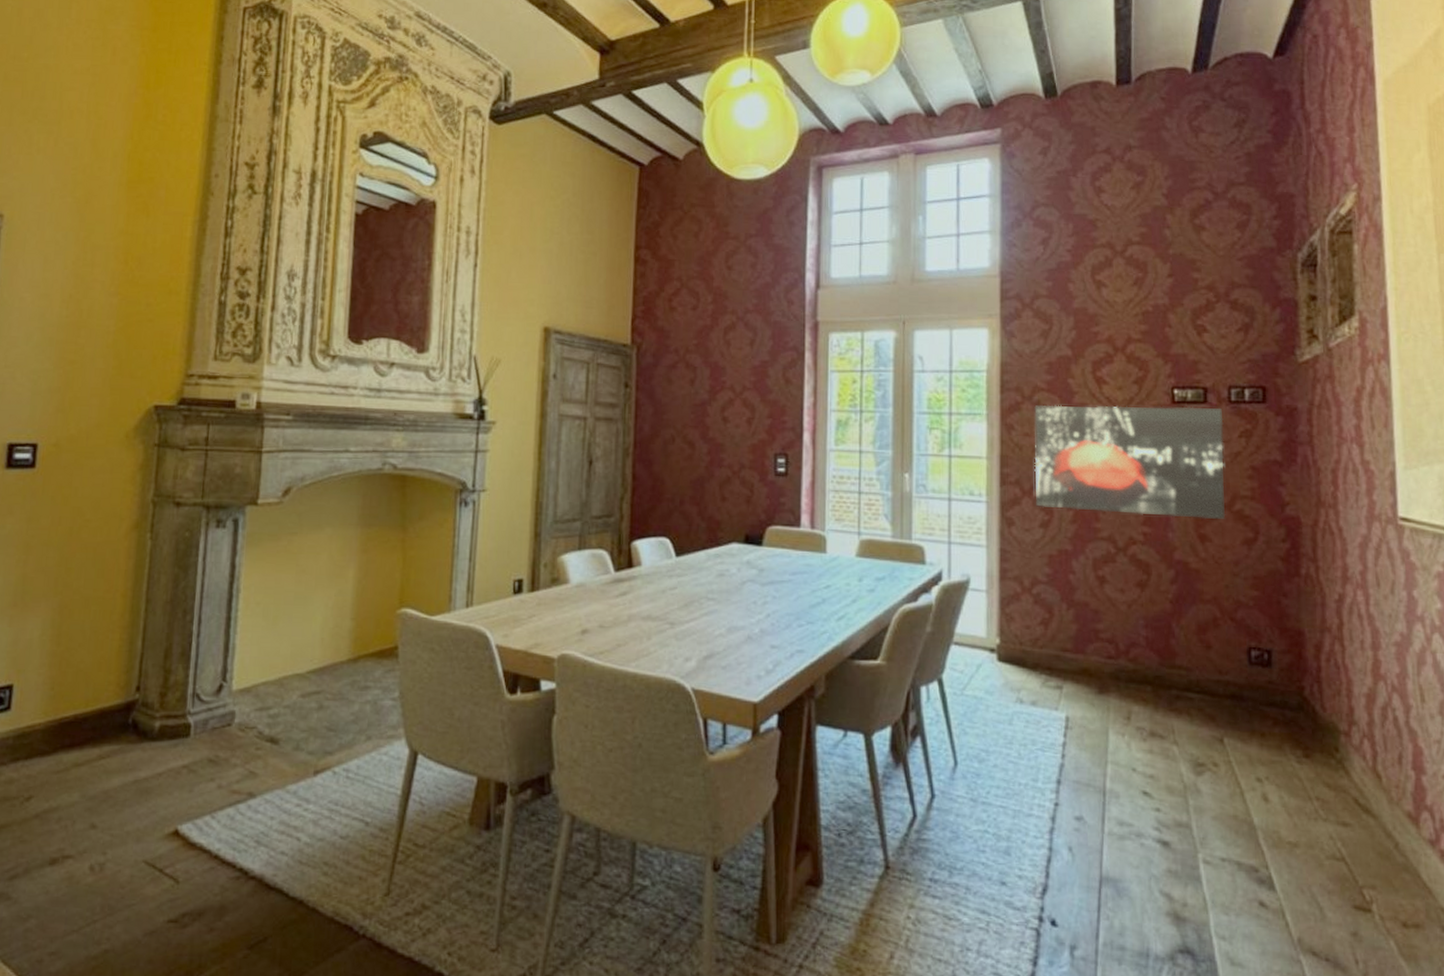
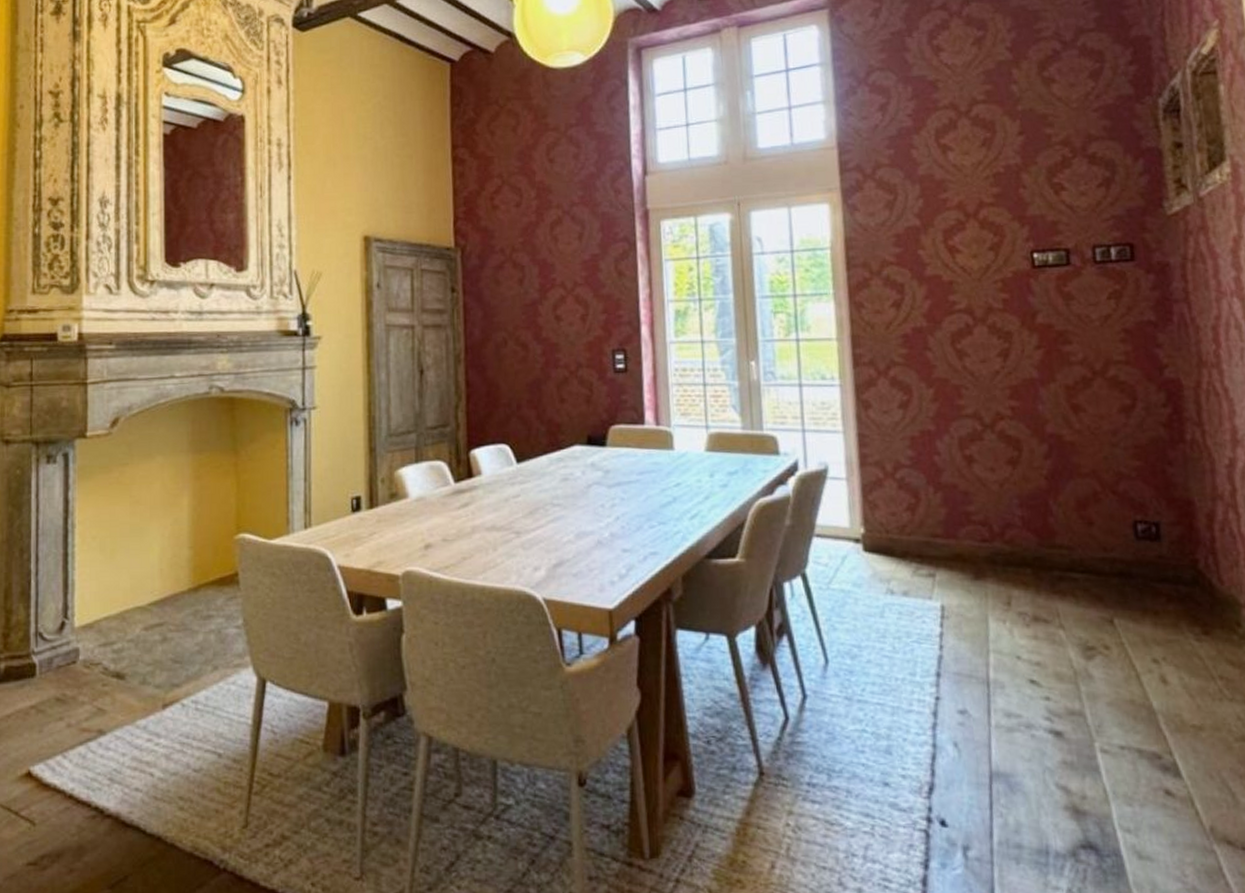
wall art: present [1034,405,1226,520] -> none [884,270,1100,389]

